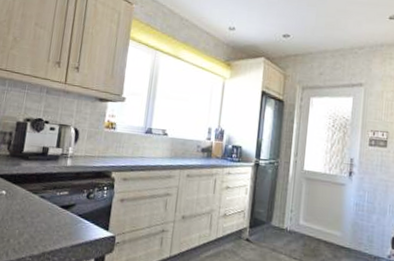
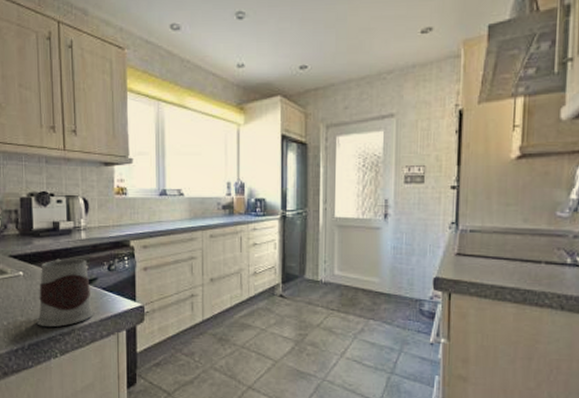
mug: none [9,182,68,249] -> present [36,258,94,327]

